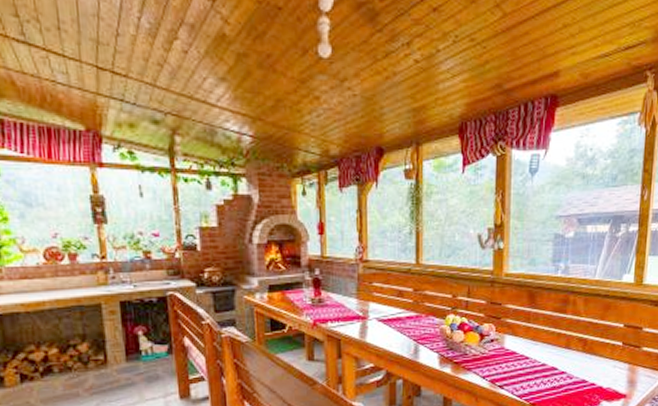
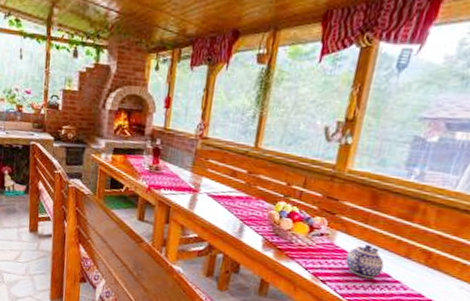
teapot: none [516,343,550,375] -> present [345,245,385,279]

